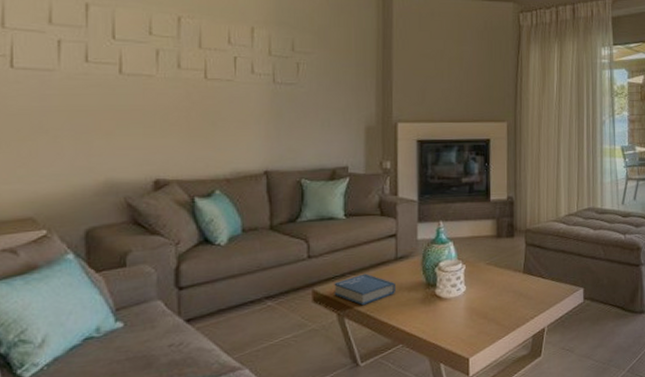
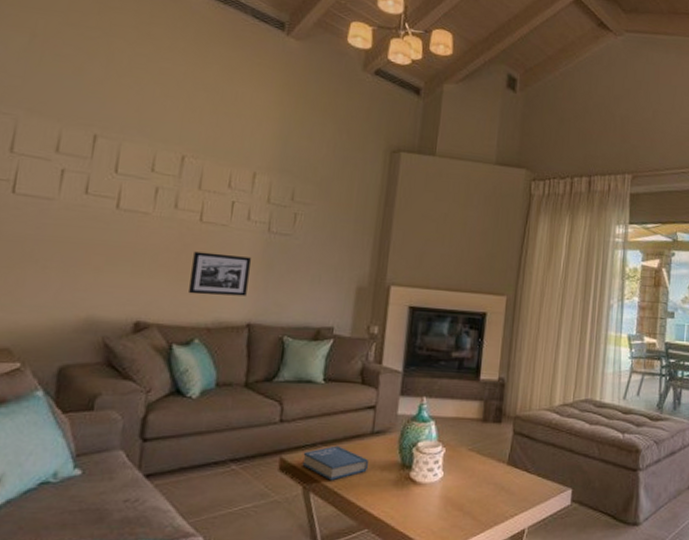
picture frame: none [203,107,260,149] -> present [189,251,251,296]

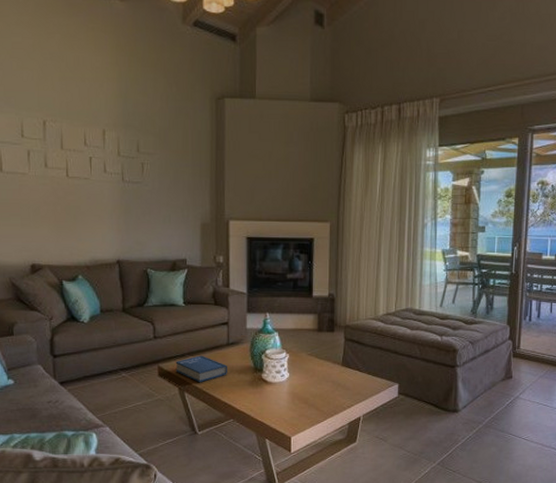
picture frame: present [189,251,251,296] -> none [66,203,113,239]

